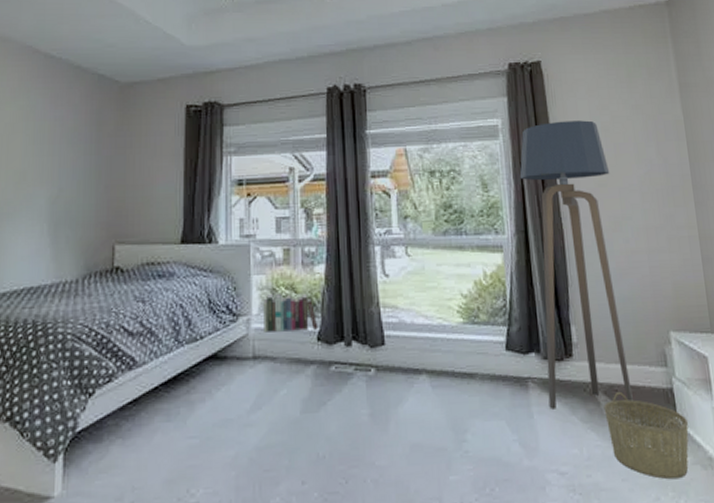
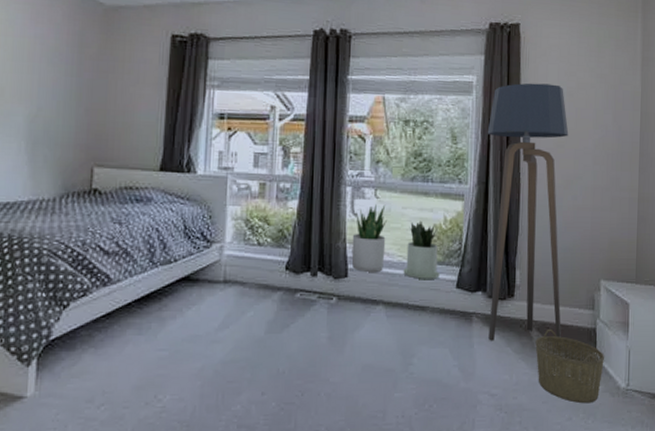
books: present [263,293,318,332] -> none [236,223,287,260]
planter: none [386,262,423,339] -> present [351,204,388,273]
planter: none [445,277,486,343] -> present [403,220,440,279]

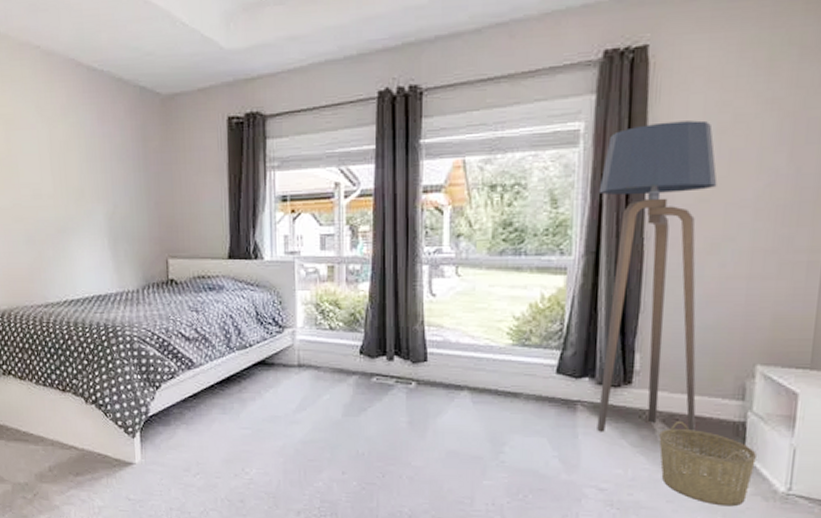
planter: present [351,204,388,273] -> none [431,283,472,357]
planter: present [403,220,440,279] -> none [491,299,536,364]

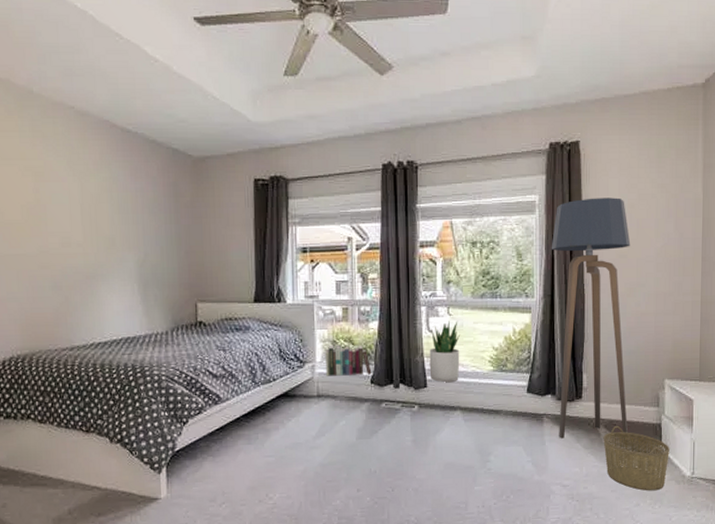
books: none [308,308,361,344] -> present [326,344,372,376]
planter: none [431,283,472,357] -> present [429,321,461,383]

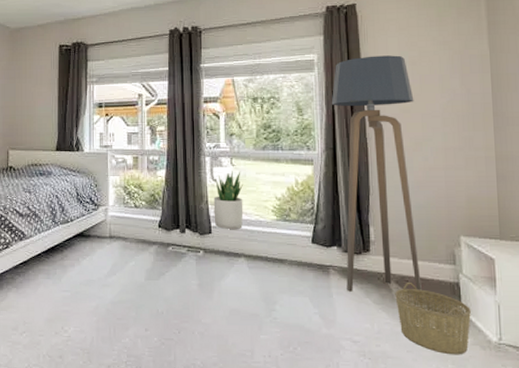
books: present [326,344,372,376] -> none [117,190,160,219]

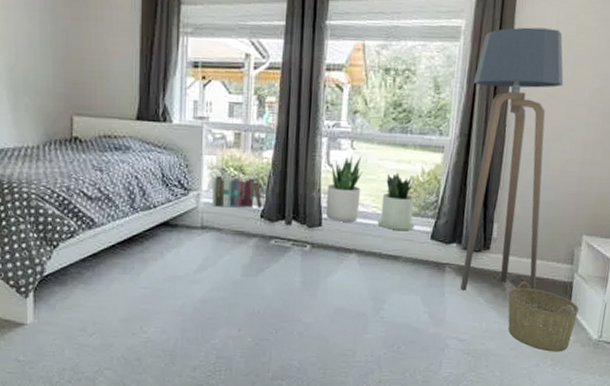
books: none [117,190,160,219] -> present [212,172,263,208]
planter: none [261,184,295,235] -> present [377,172,415,230]

